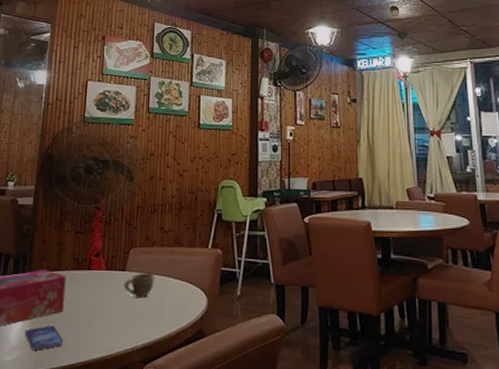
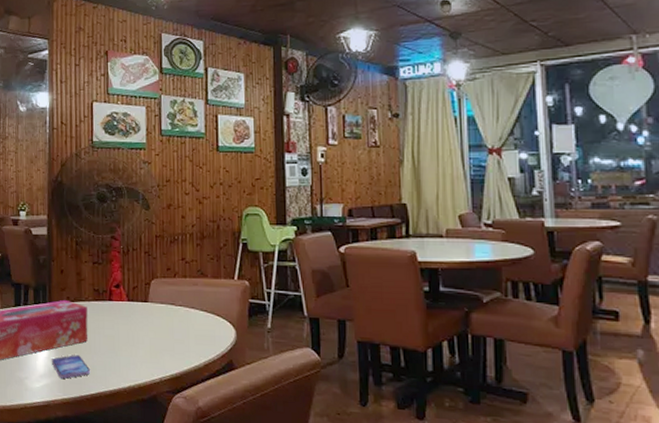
cup: present [124,273,154,297] -> none [147,304,179,329]

